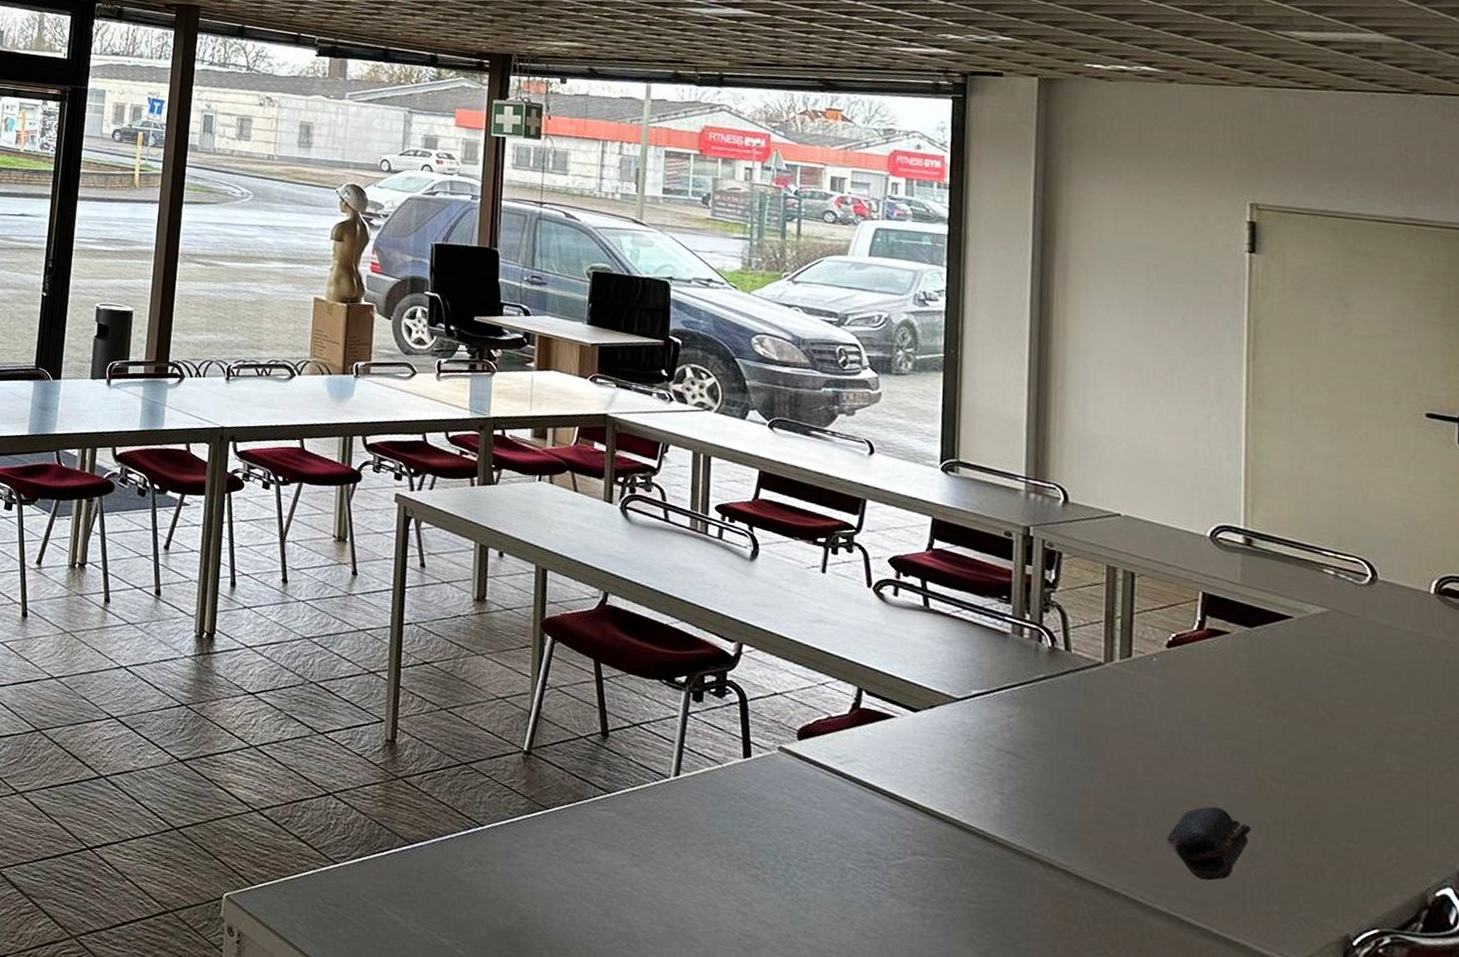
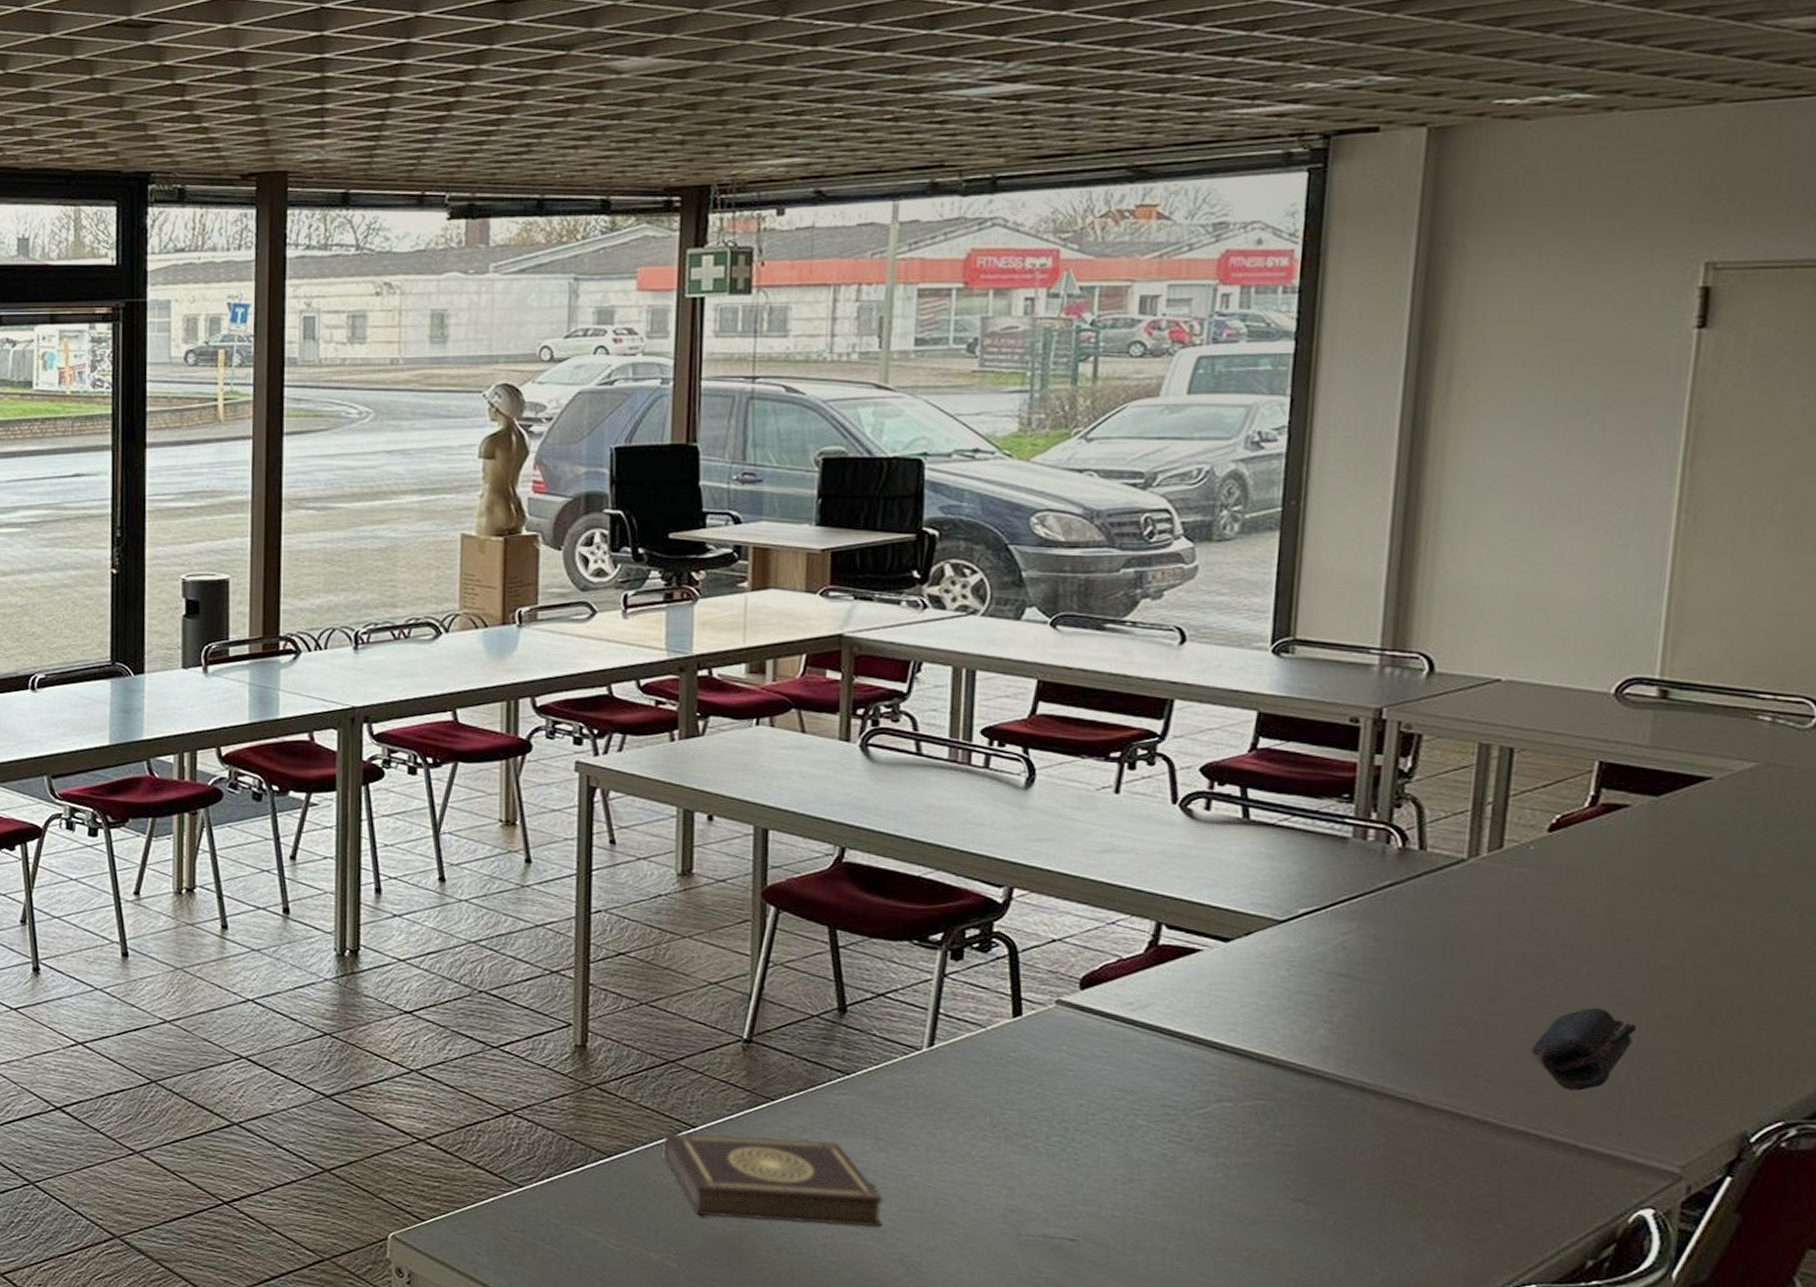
book: none [455,828,638,937] -> present [663,1132,884,1227]

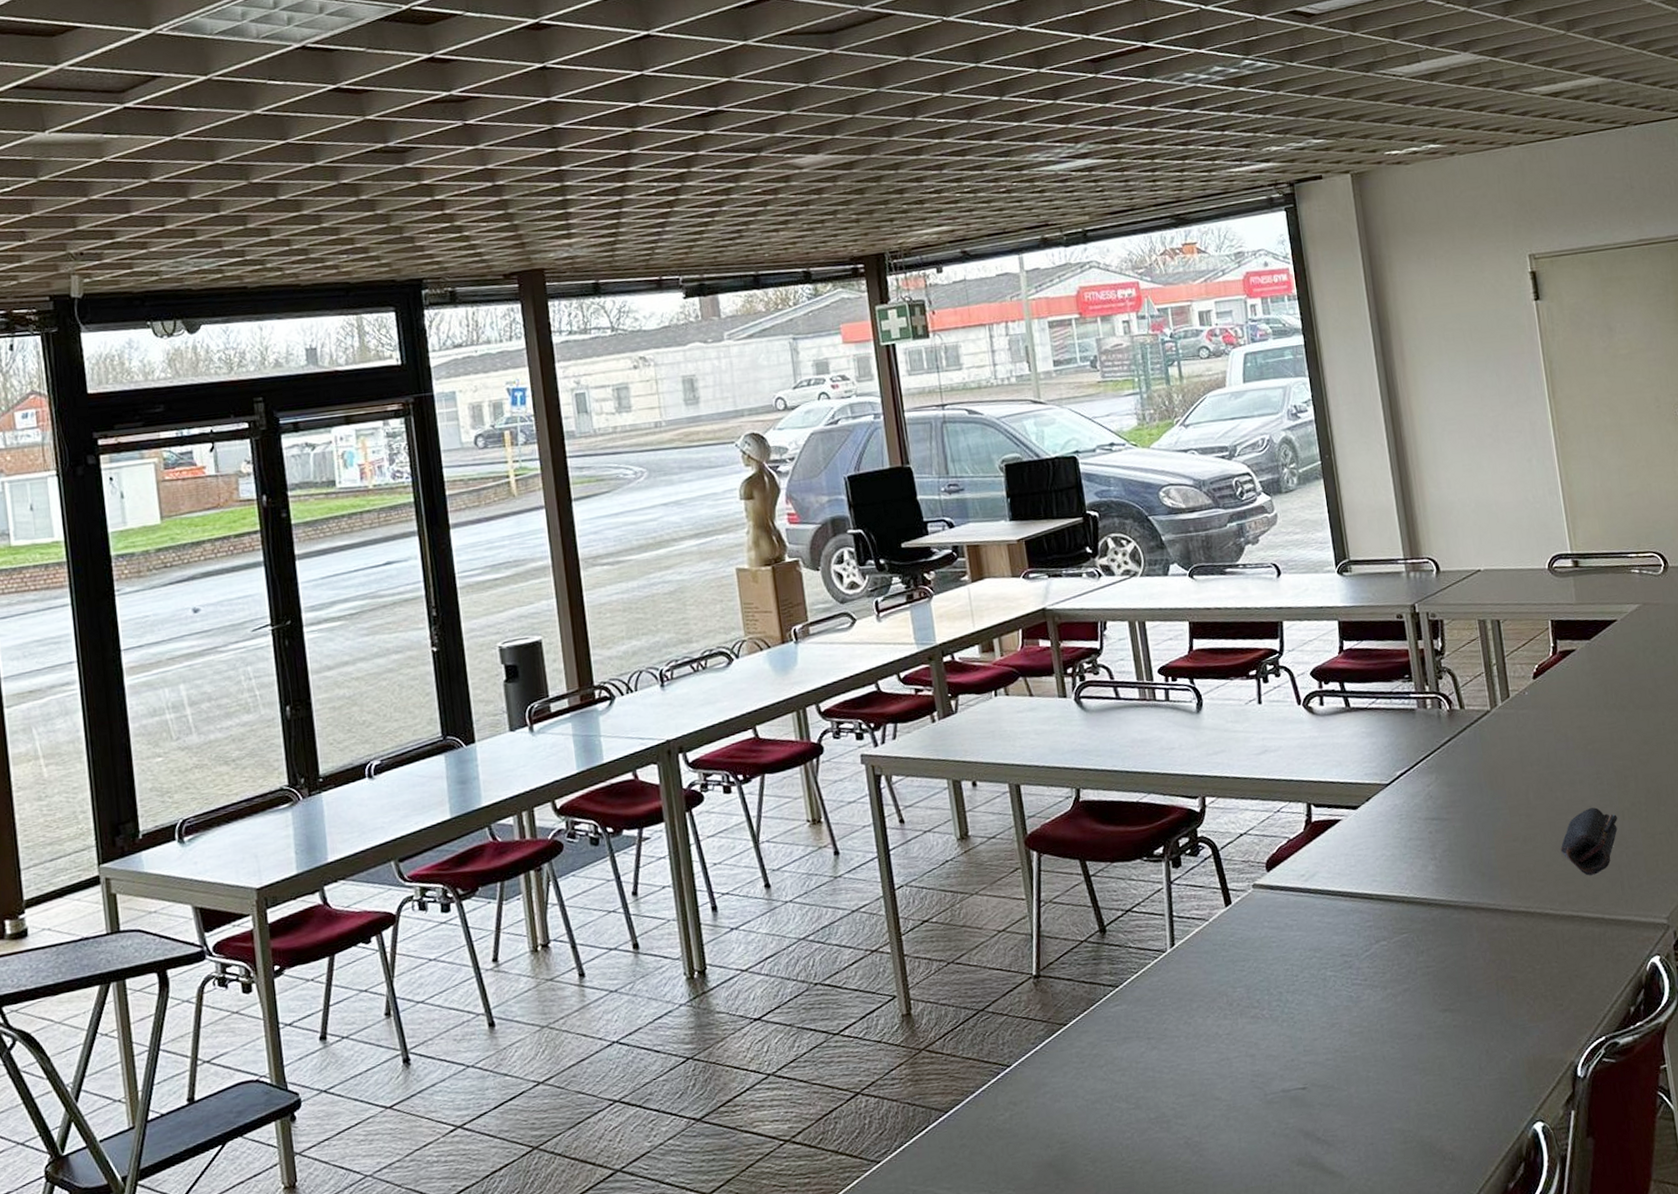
book: present [663,1132,884,1227] -> none [986,1050,1167,1148]

